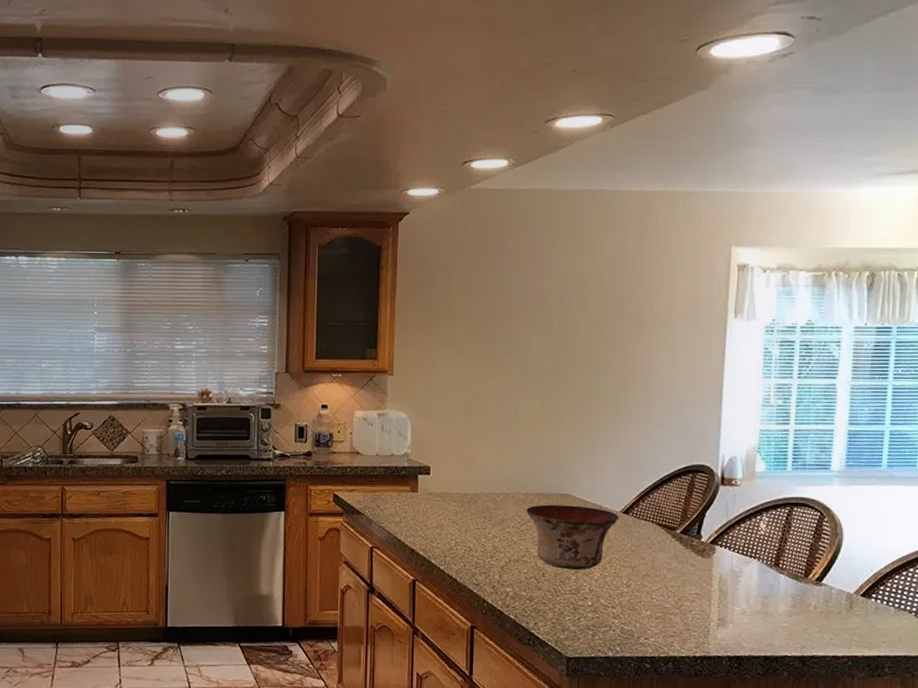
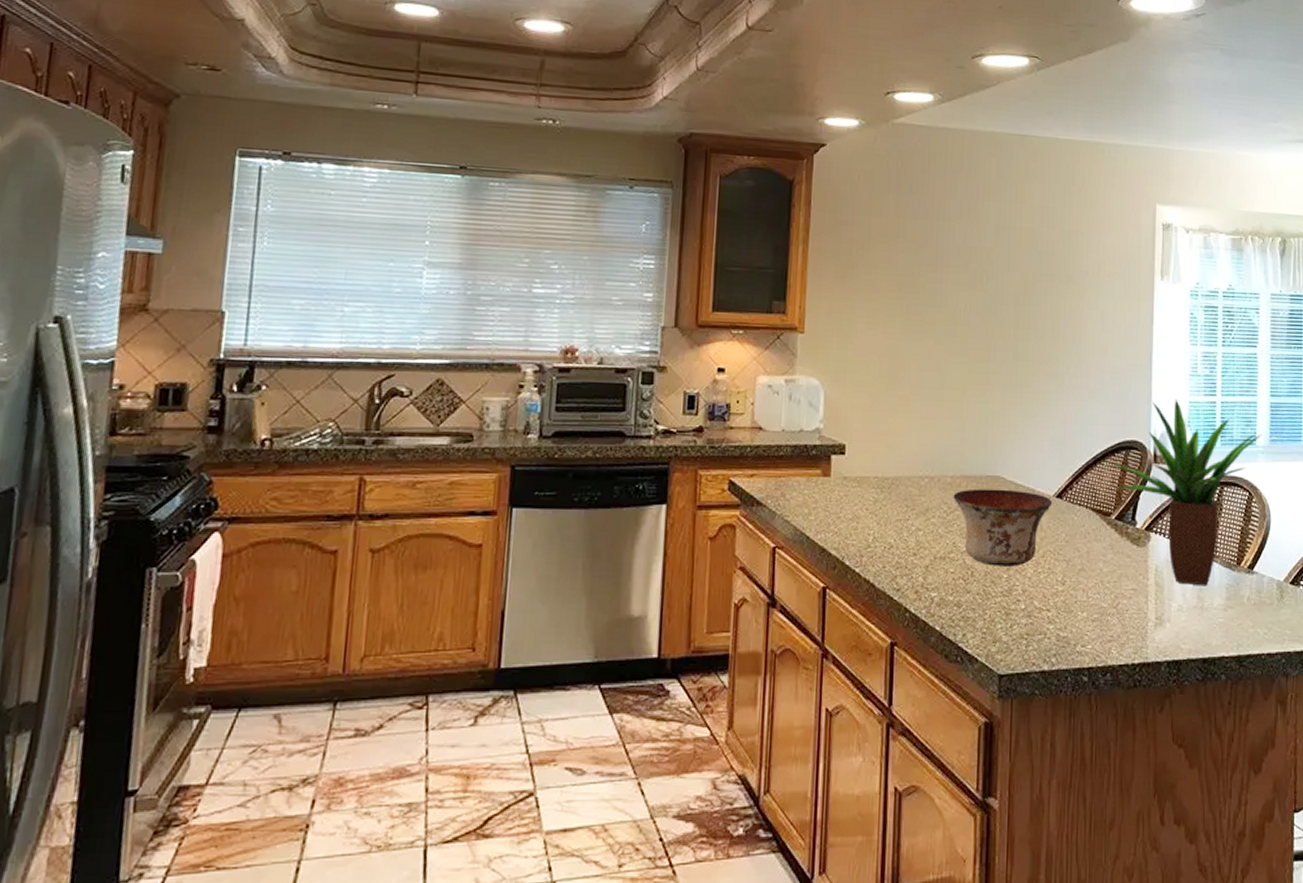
potted plant: none [678,427,838,595] -> present [1111,398,1263,586]

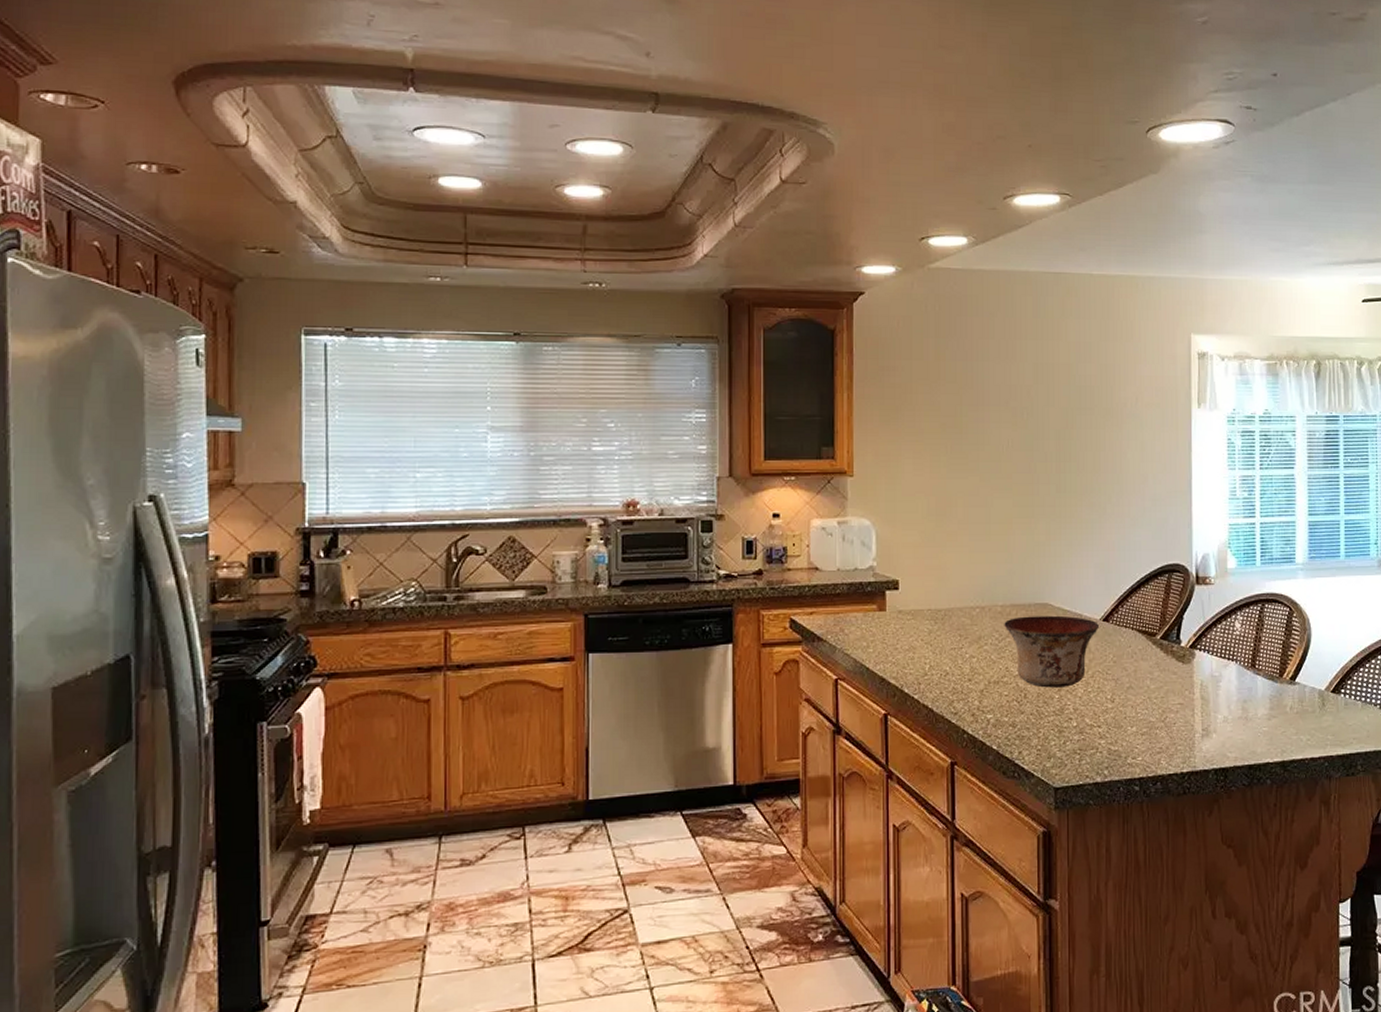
potted plant: present [1111,398,1263,586] -> none [1155,522,1302,698]

